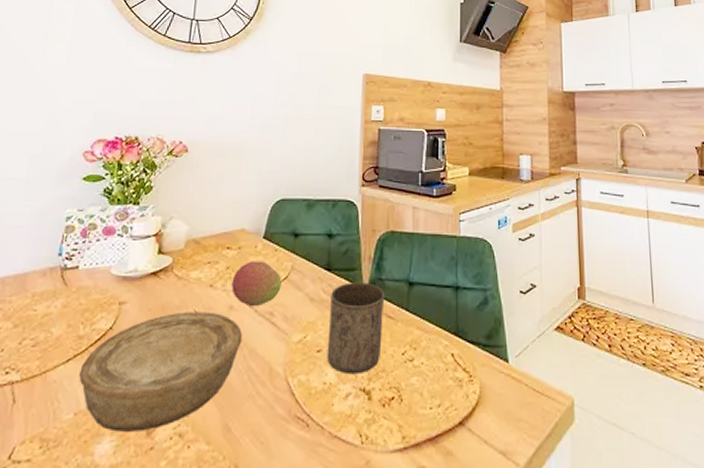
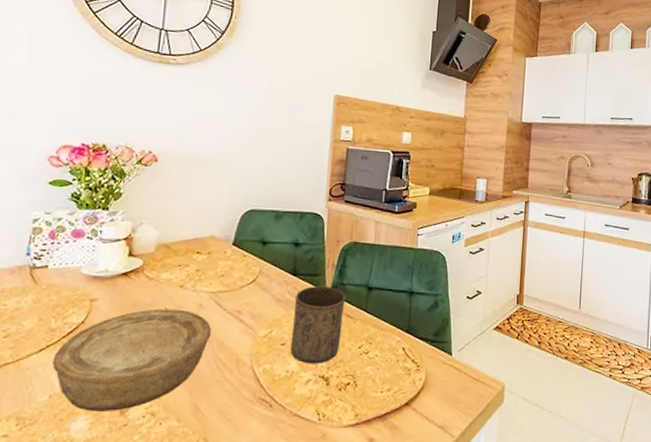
fruit: present [231,261,282,307] -> none [201,265,250,306]

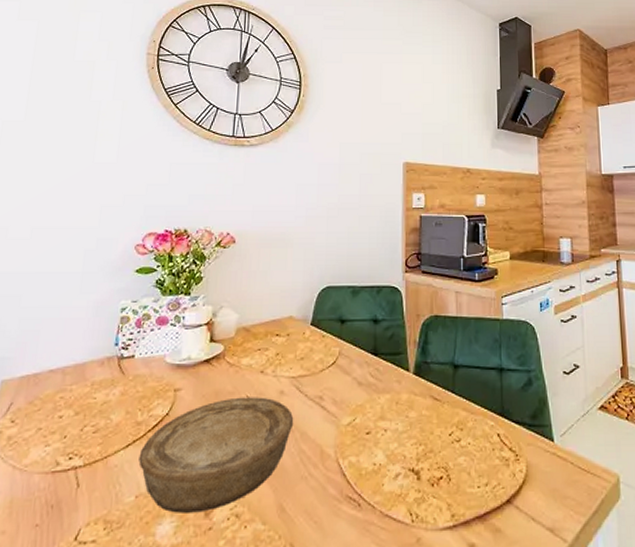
cup: present [290,286,346,364] -> none [376,366,431,455]

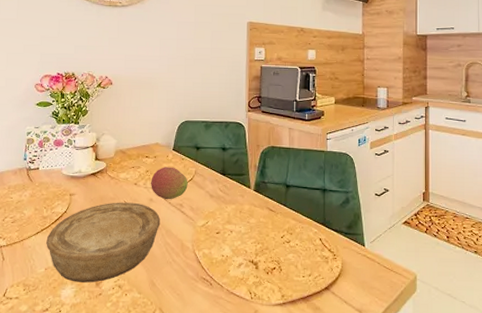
fruit: none [282,347,330,392] -> present [151,167,188,200]

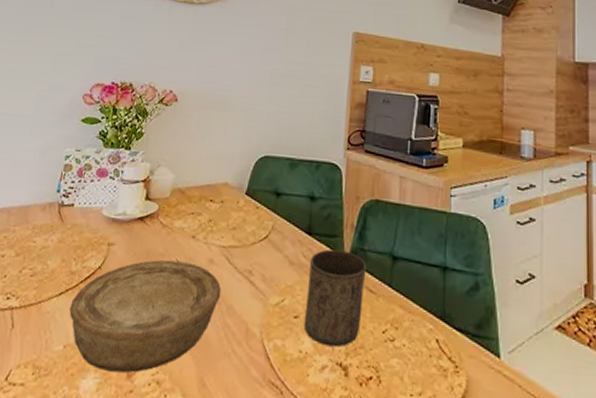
fruit: present [151,167,188,200] -> none [212,216,262,263]
cup: none [224,184,268,251] -> present [304,249,367,347]

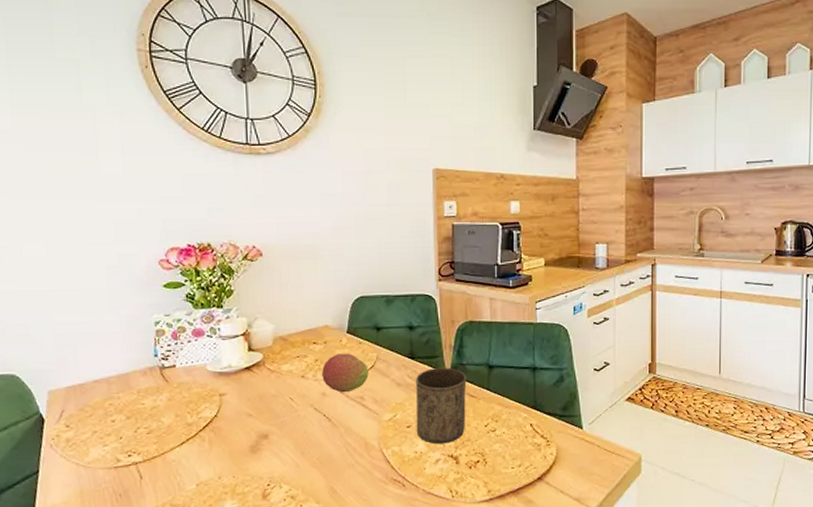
bowl: present [69,260,222,373] -> none [194,398,338,497]
fruit: none [212,216,262,263] -> present [322,353,369,393]

